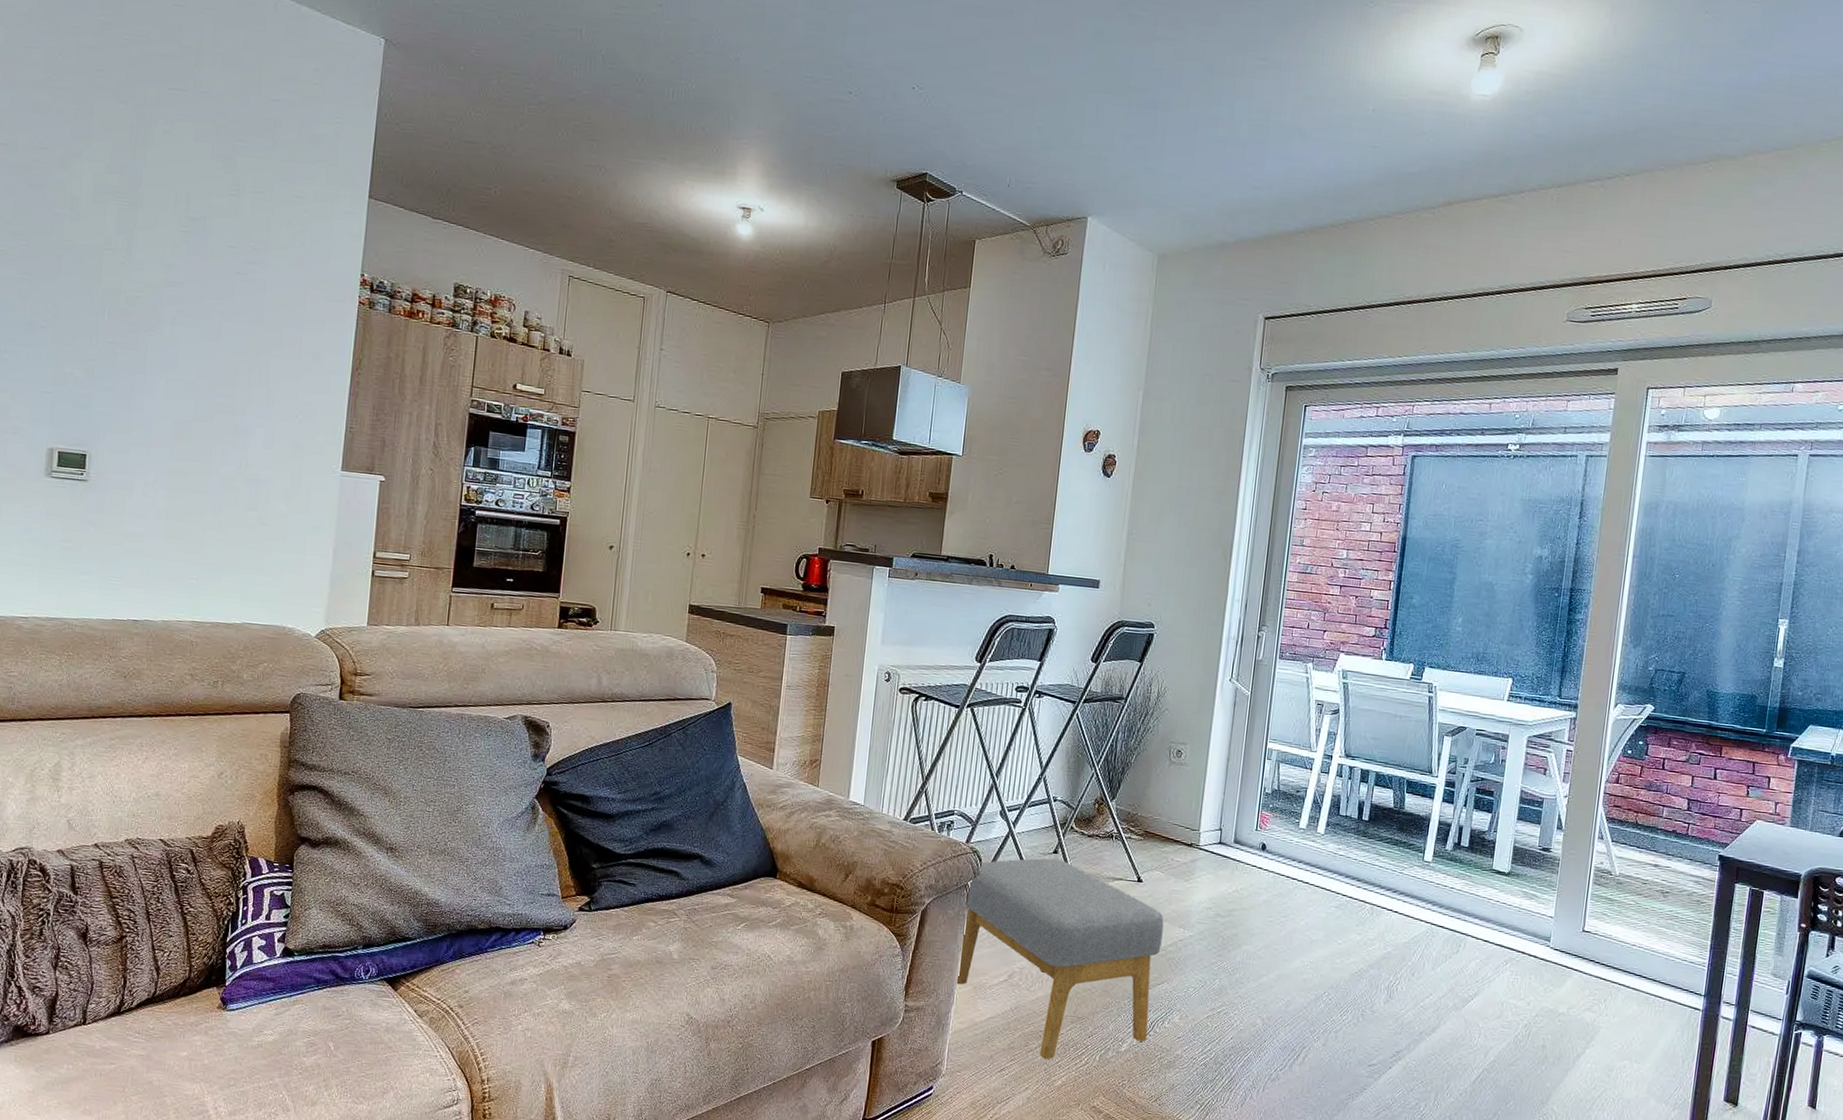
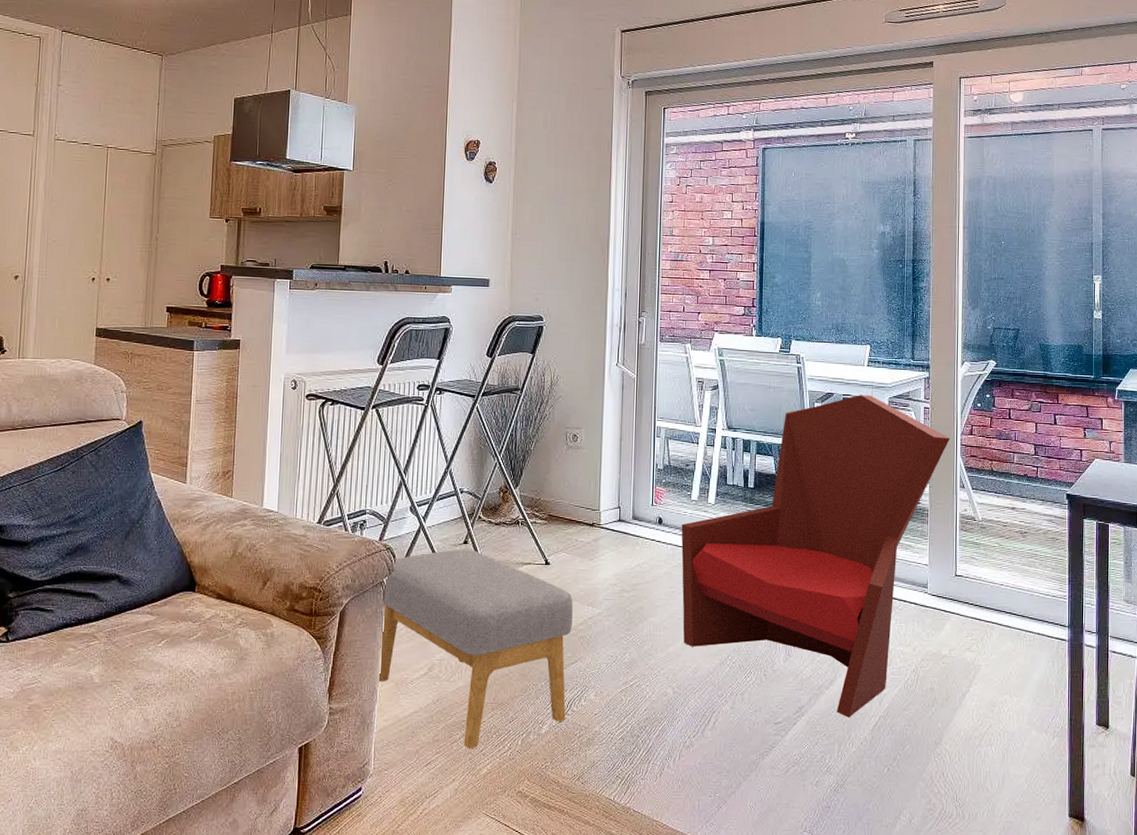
armchair: none [1278,731,1592,1067] -> present [681,395,950,718]

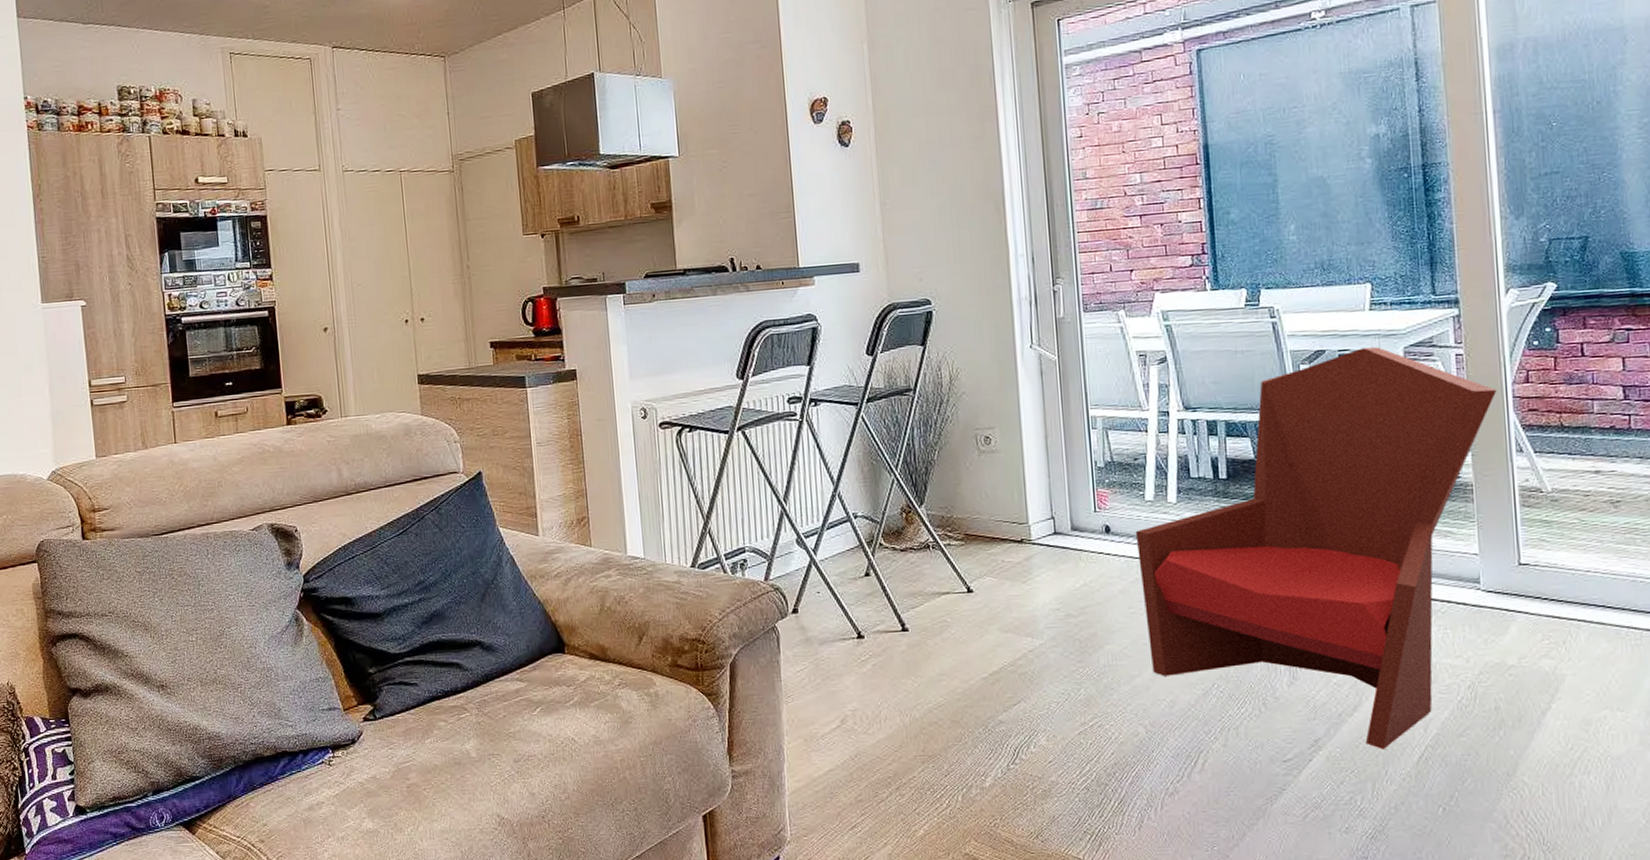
footstool: present [377,549,573,748] -> none [778,582,1013,808]

